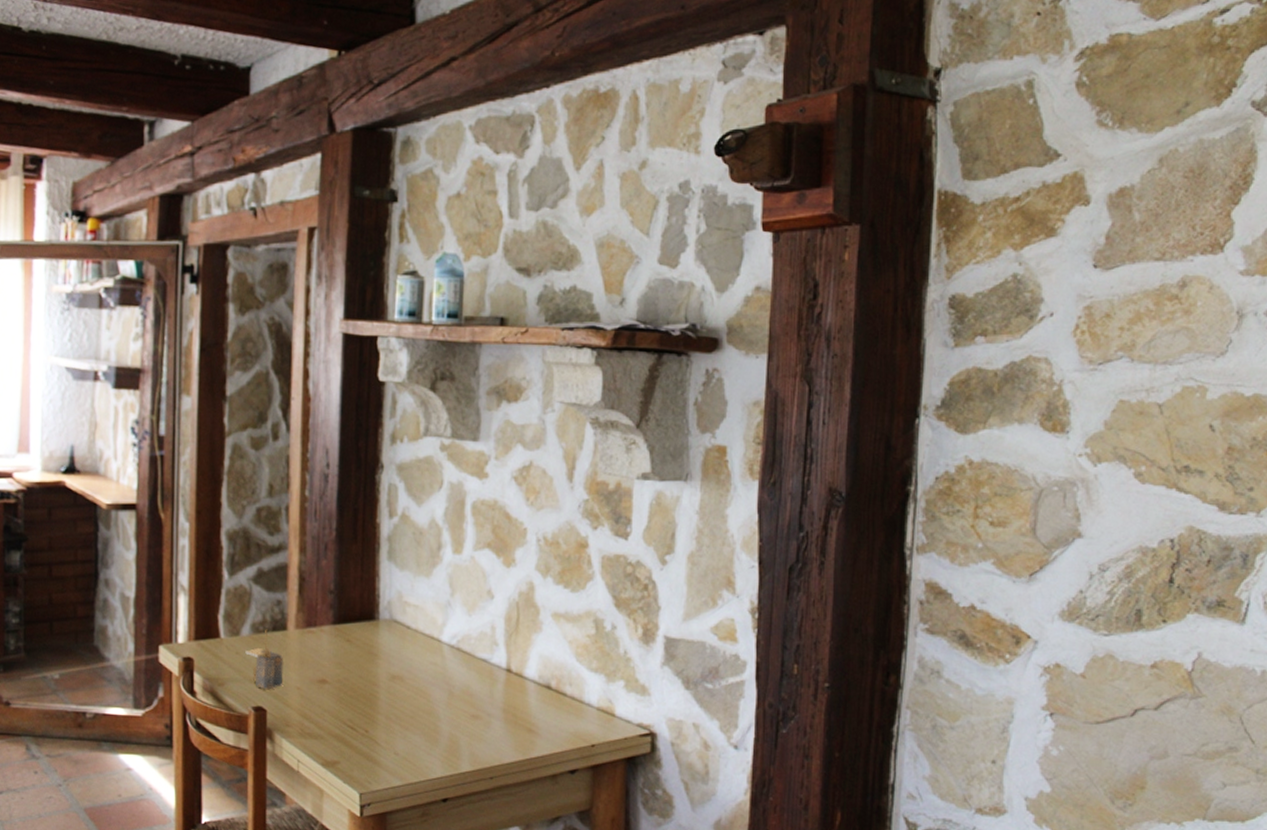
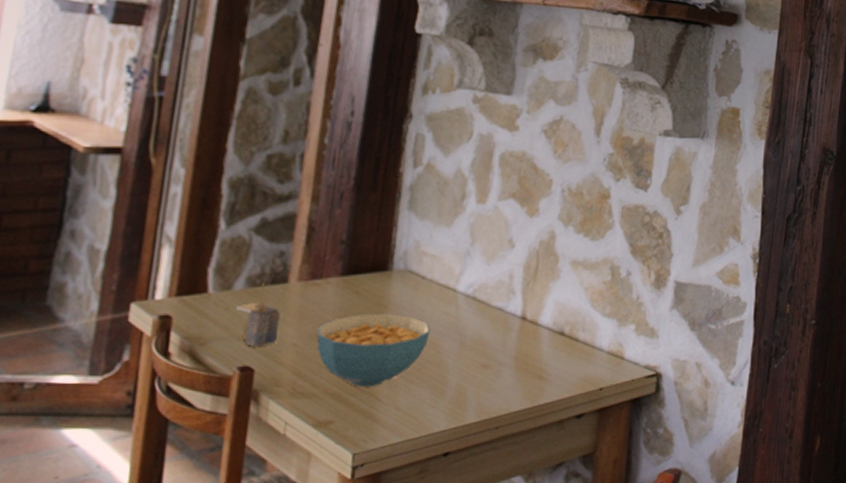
cereal bowl: none [317,662,420,732] -> present [317,314,430,387]

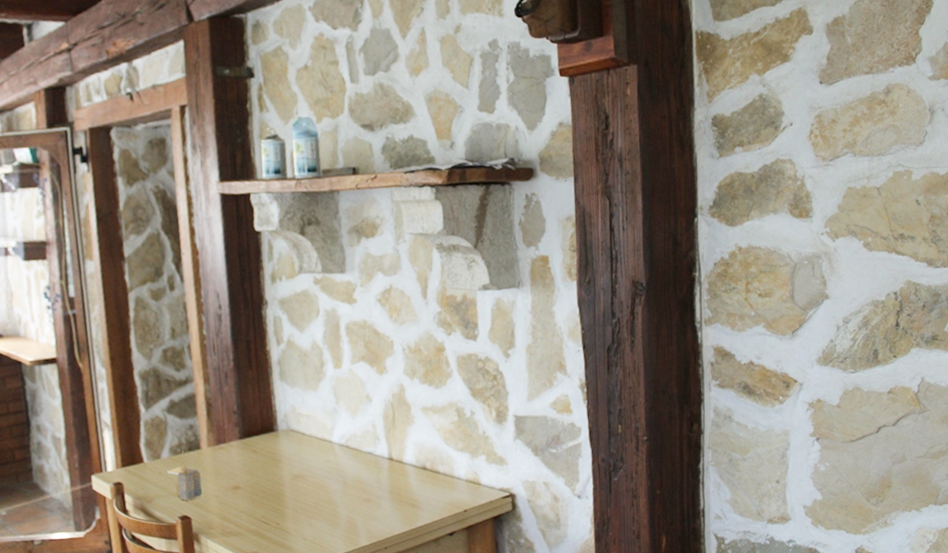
cereal bowl: present [317,314,430,387] -> none [231,465,318,525]

